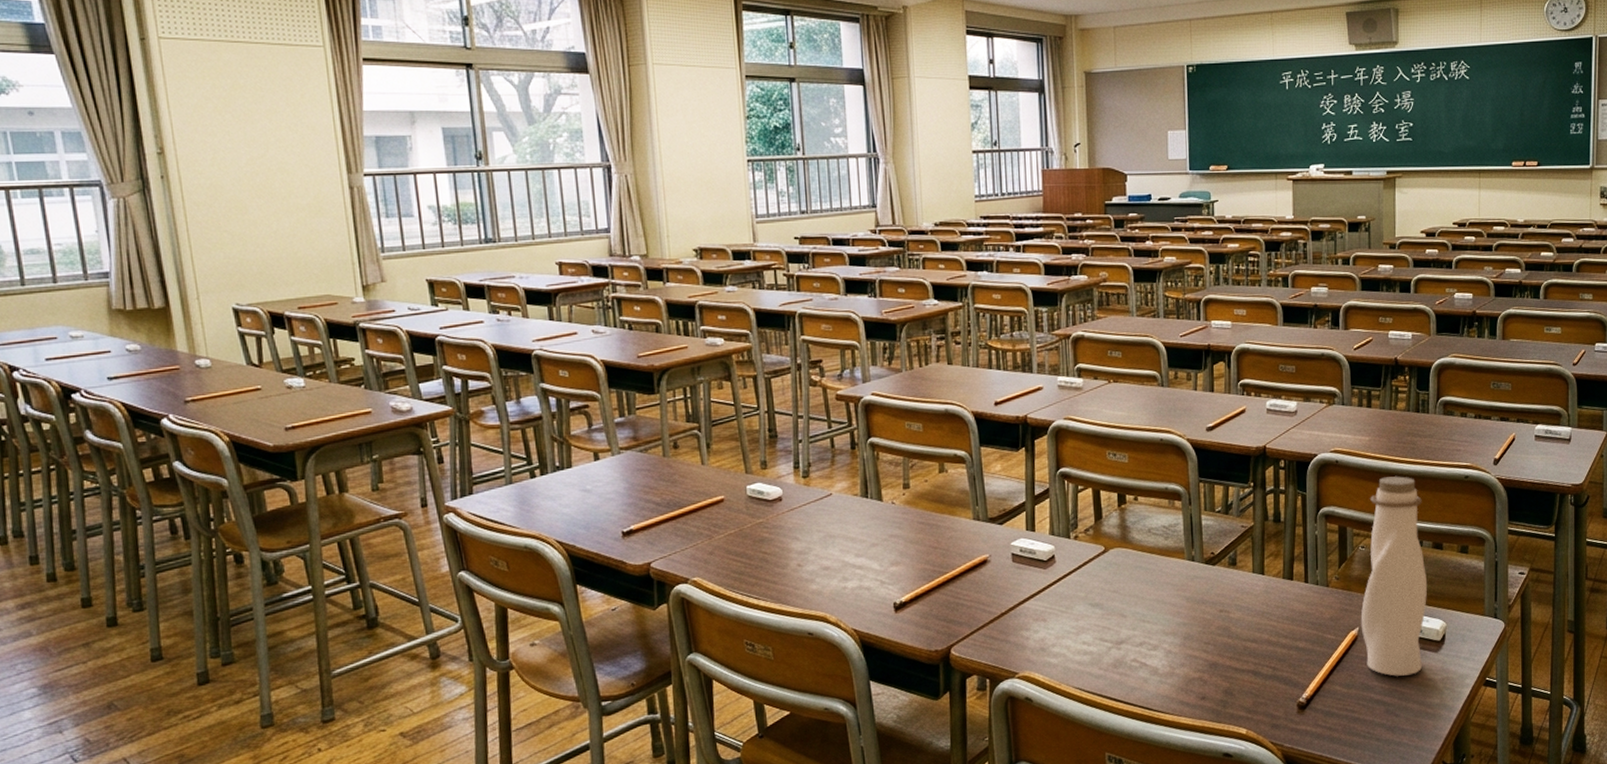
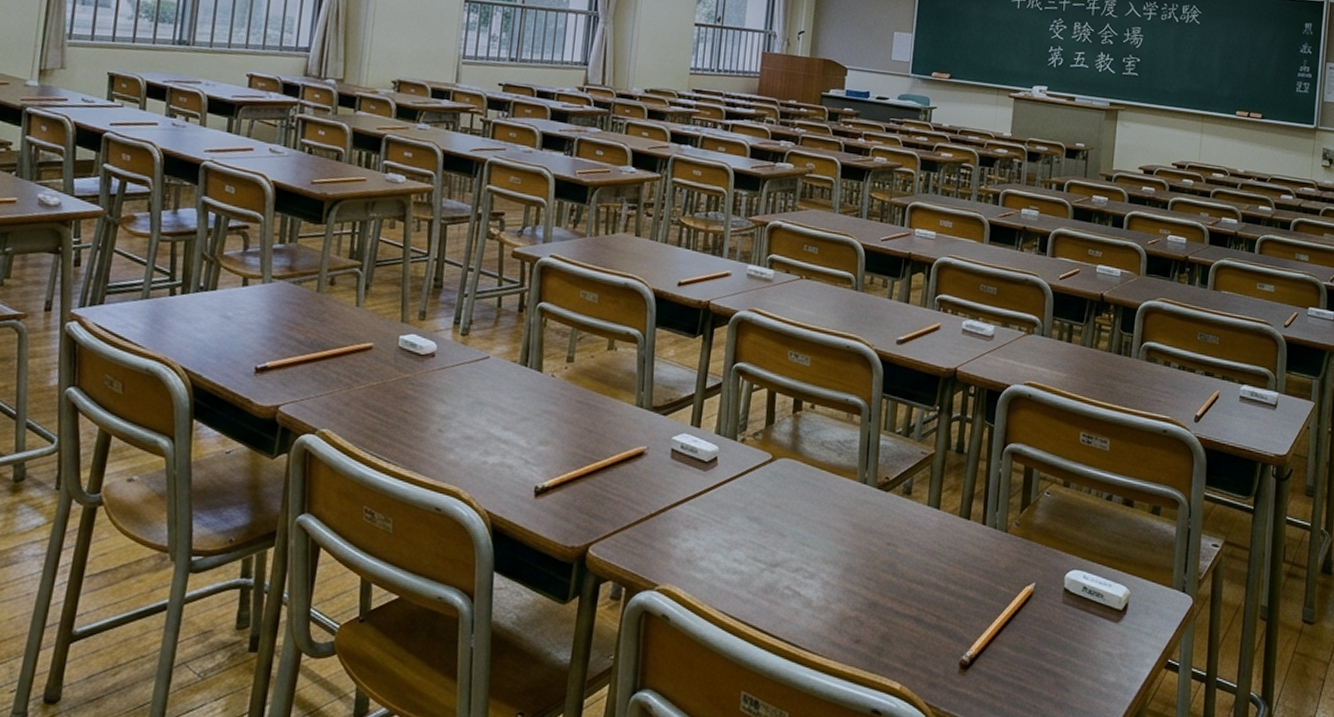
water bottle: present [1360,476,1428,676] -> none [1038,419,1116,645]

